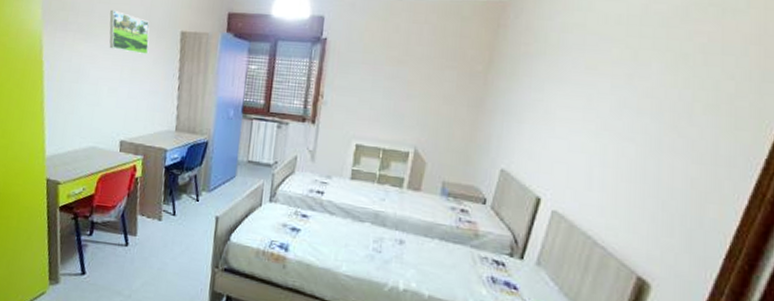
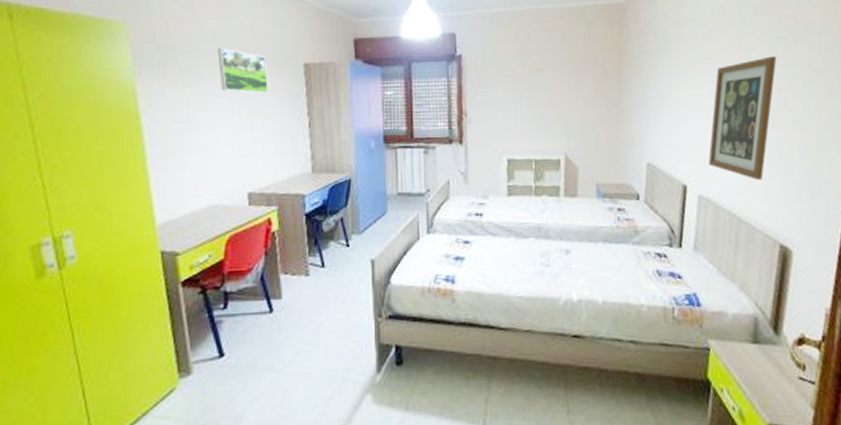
wall art: none [569,74,677,207] -> present [708,56,777,181]

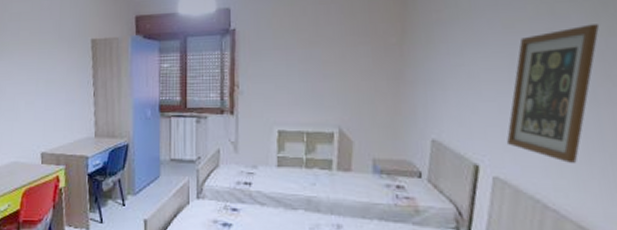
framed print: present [217,47,269,93] -> none [21,26,62,66]

